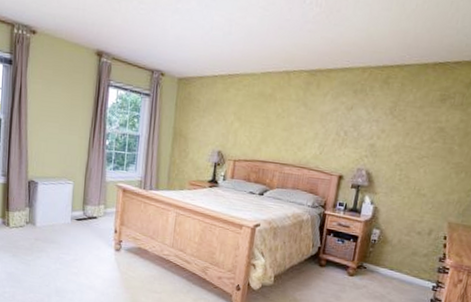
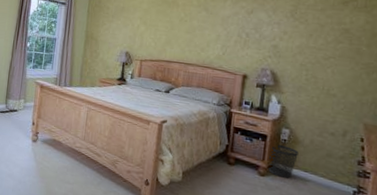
wastebasket: none [357,245,387,277] -> present [268,145,299,179]

